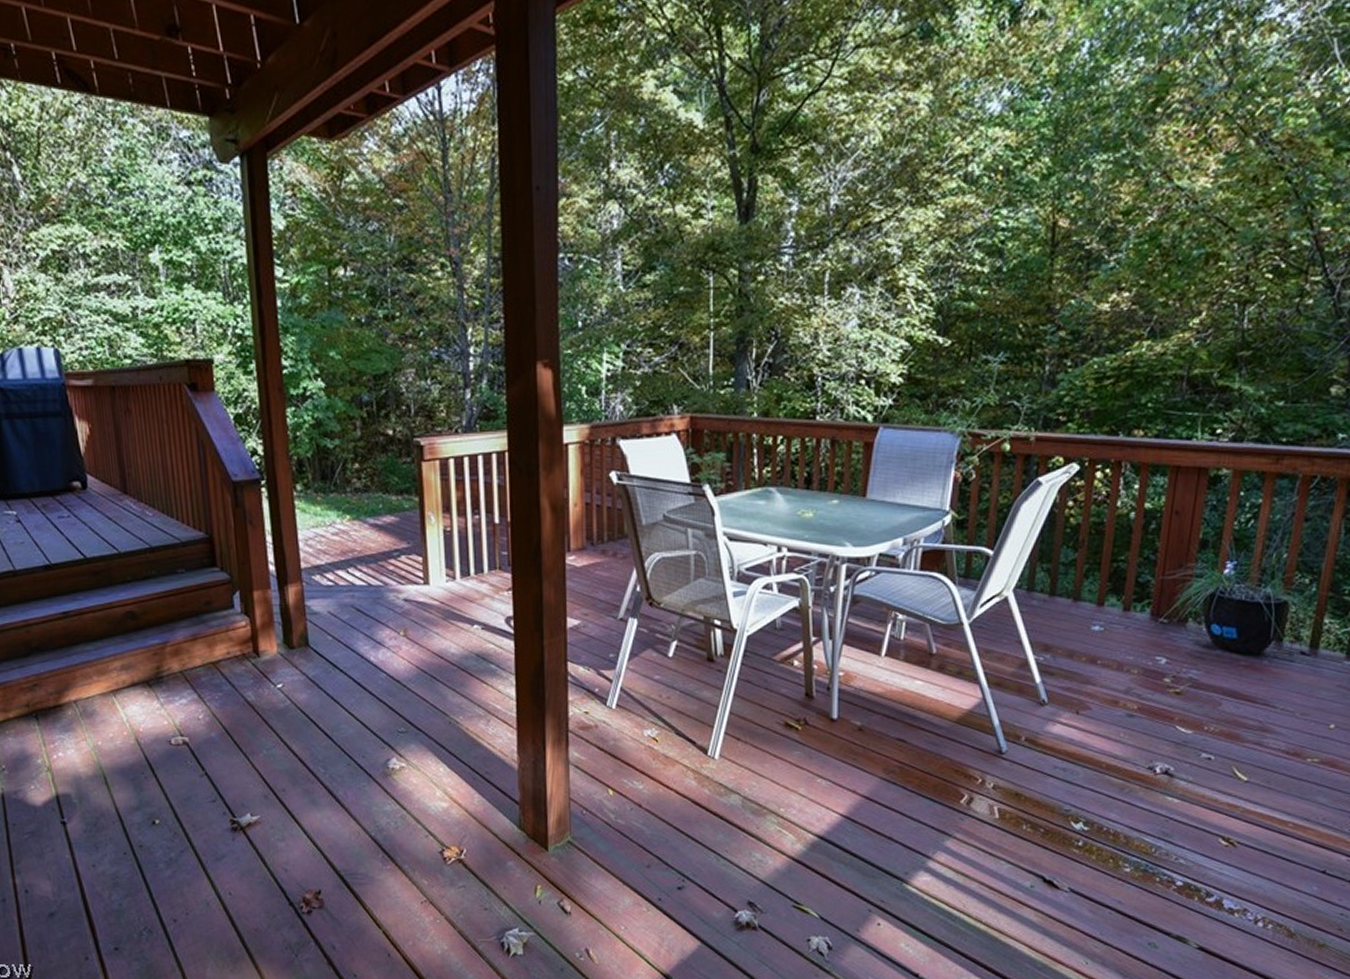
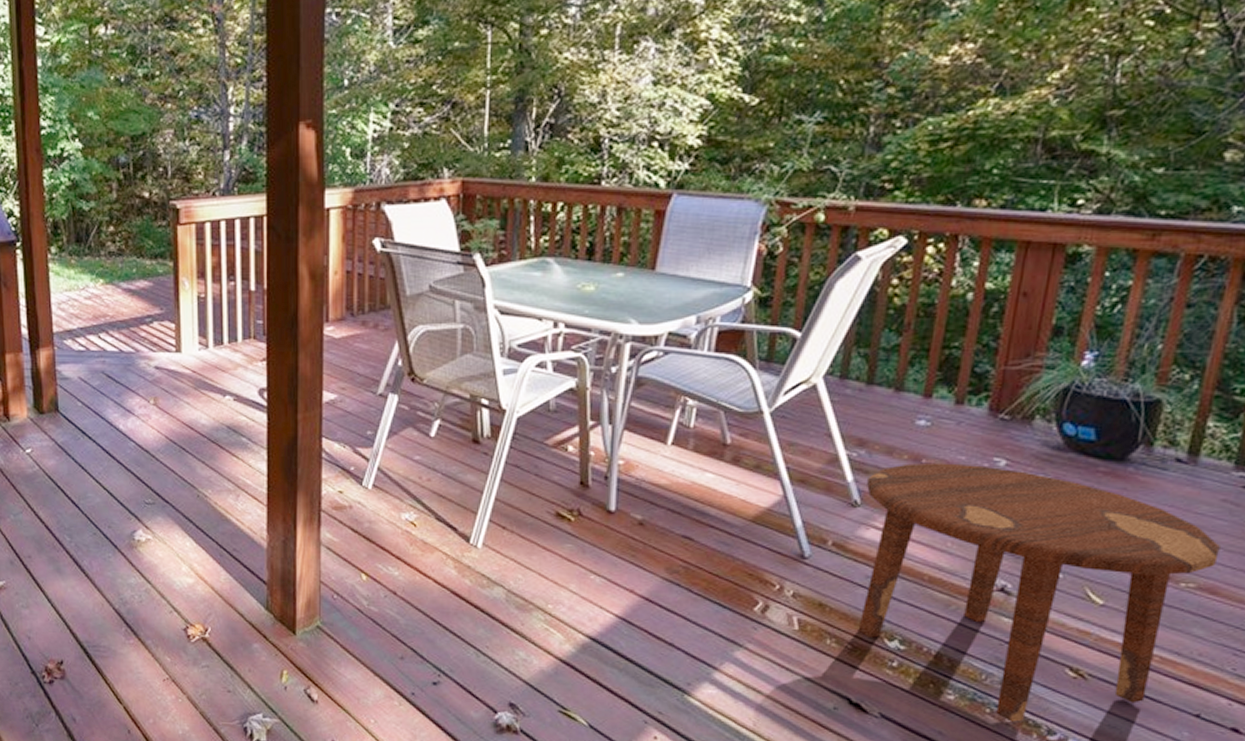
side table: none [1049,663,1337,888] -> present [858,462,1220,722]

